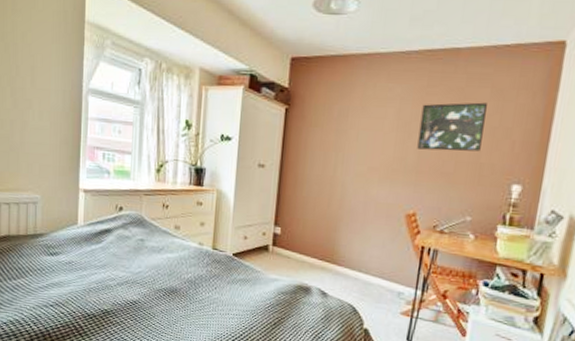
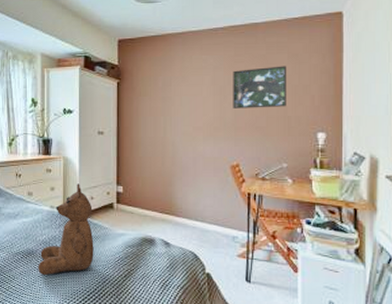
teddy bear: none [180,220,245,316] -> present [38,183,94,275]

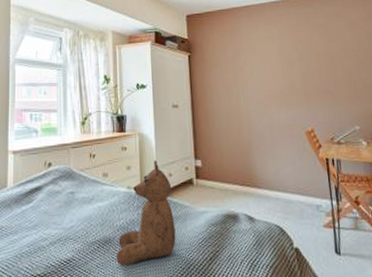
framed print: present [233,66,286,109] -> none [297,32,351,75]

